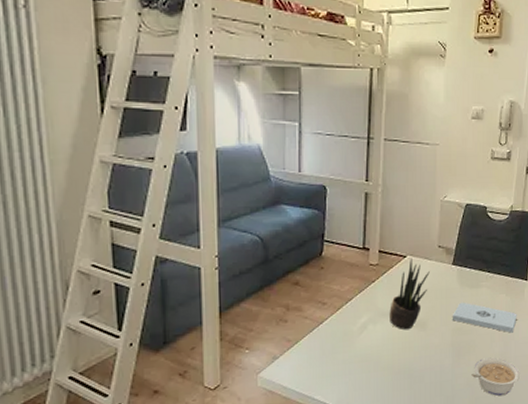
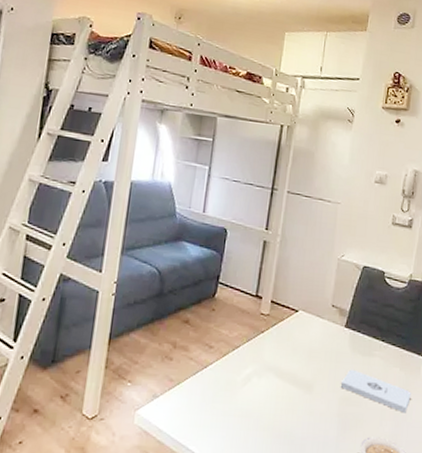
potted plant: present [390,257,430,330] -> none [275,313,321,390]

